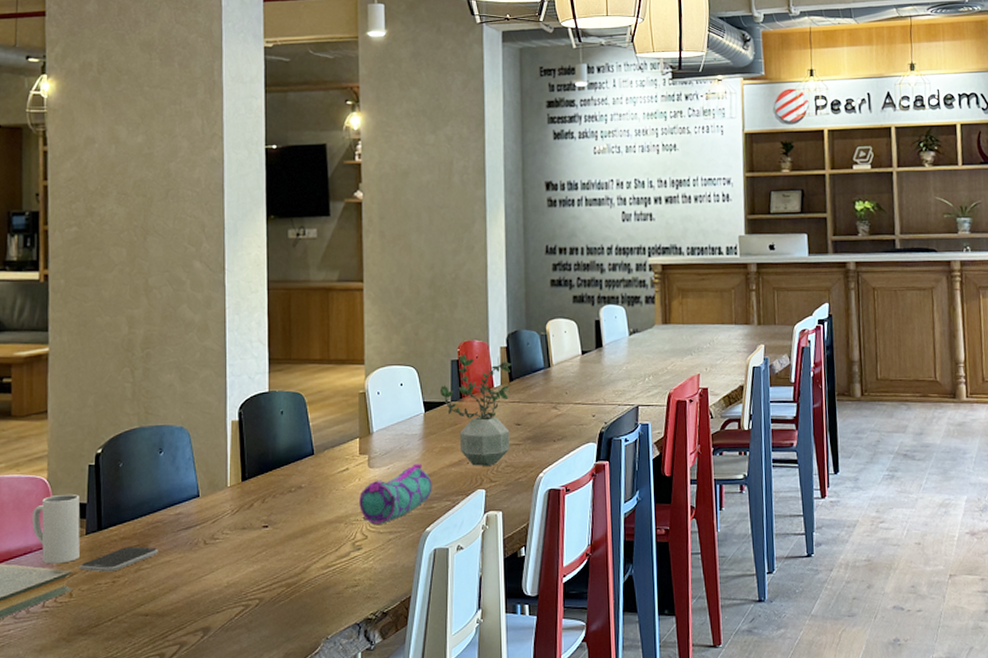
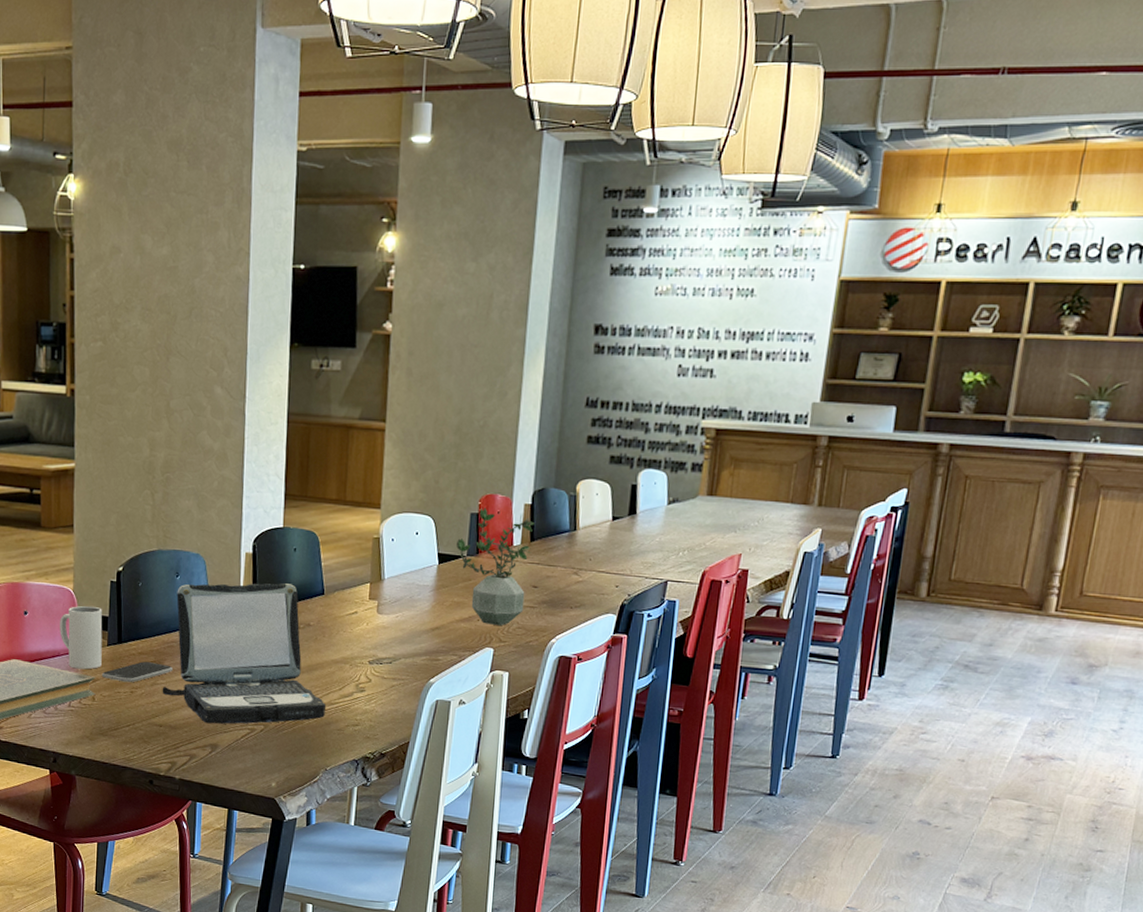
laptop: none [147,447,324,606] -> present [162,583,327,724]
pencil case: present [359,463,432,525] -> none [365,615,440,670]

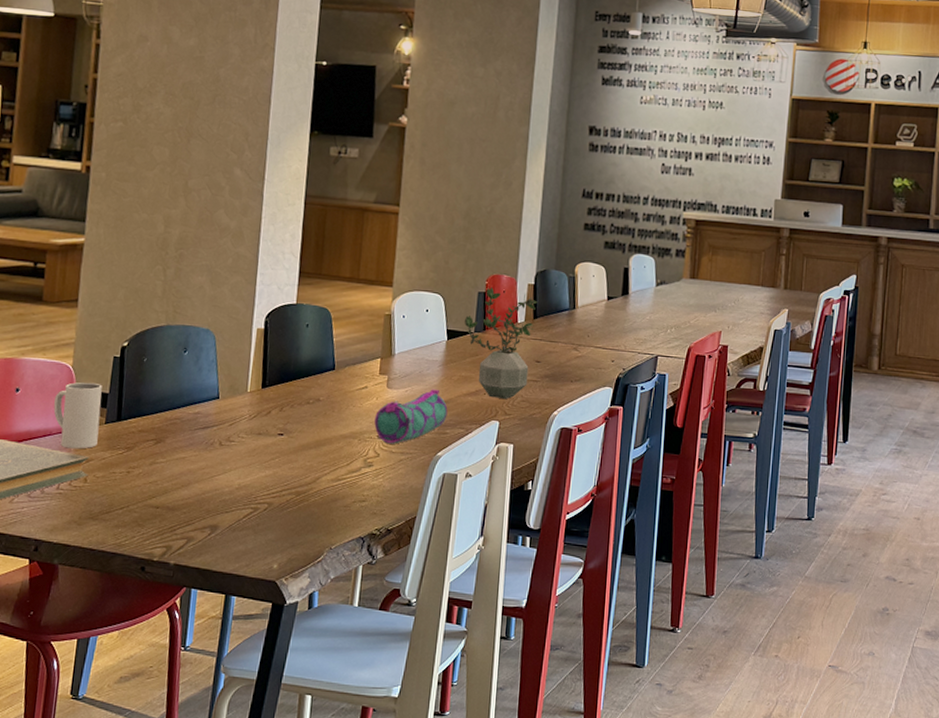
smartphone: present [101,661,172,683] -> none [96,440,174,463]
laptop: present [162,583,327,724] -> none [161,358,334,504]
pencil case: none [365,615,440,670] -> present [374,389,448,444]

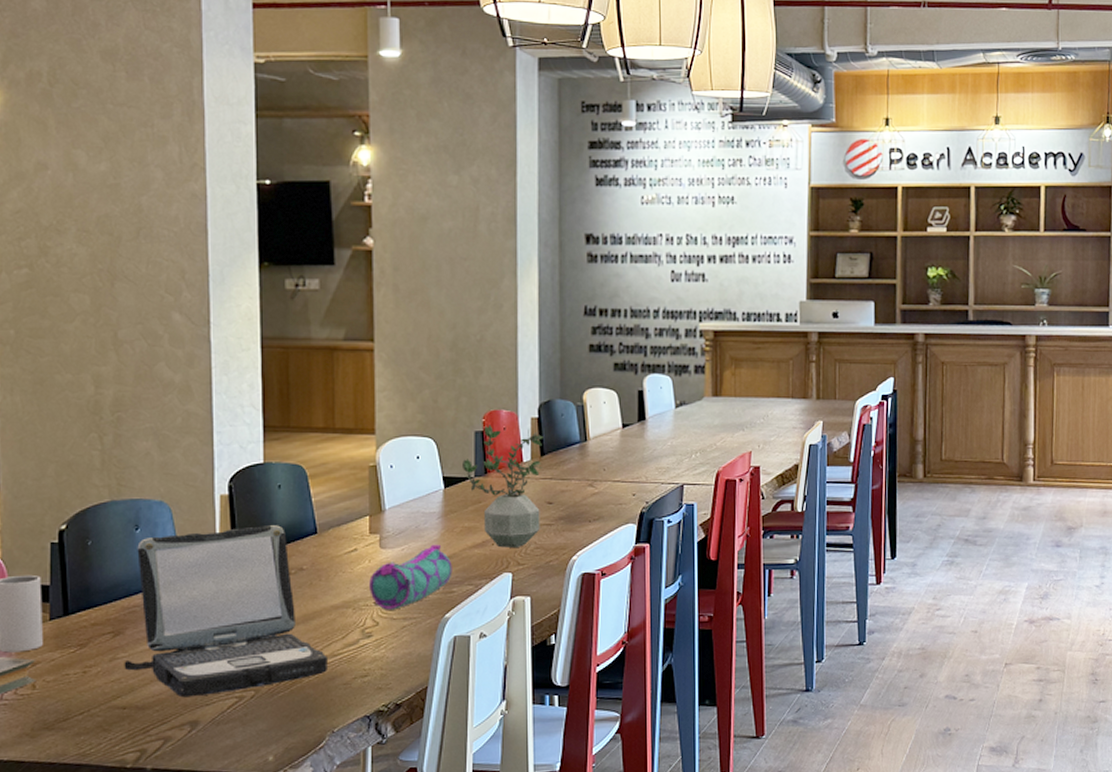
laptop: none [161,358,334,504] -> present [124,525,329,698]

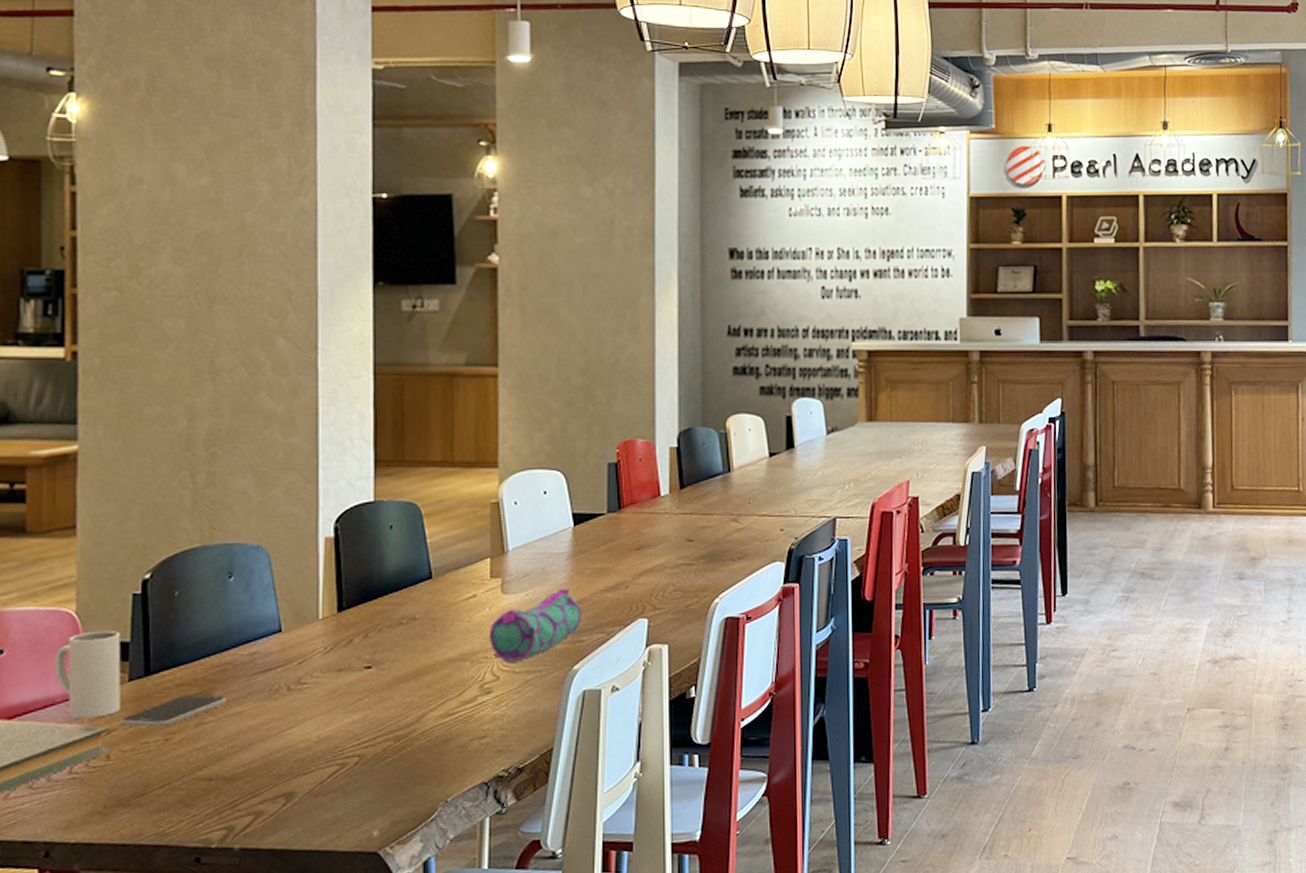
smartphone: none [43,633,136,662] -> present [119,695,226,728]
laptop: present [124,525,329,698] -> none [211,570,443,766]
potted plant: present [463,425,543,549] -> none [594,456,683,592]

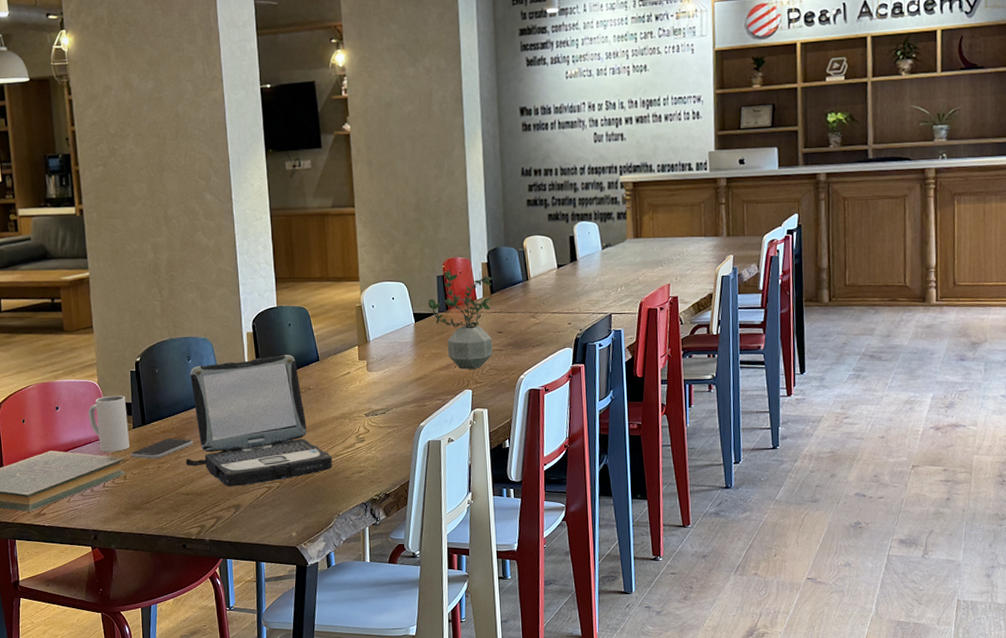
laptop: none [211,570,443,766] -> present [185,355,333,487]
pencil case: present [490,588,582,663] -> none [360,367,425,420]
potted plant: none [594,456,683,592] -> present [428,270,493,370]

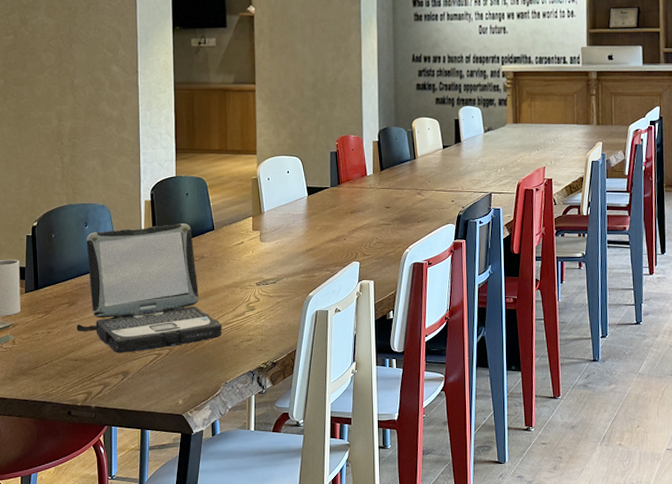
smartphone: present [130,438,193,459] -> none [20,304,85,324]
potted plant: present [428,270,493,370] -> none [321,147,382,243]

